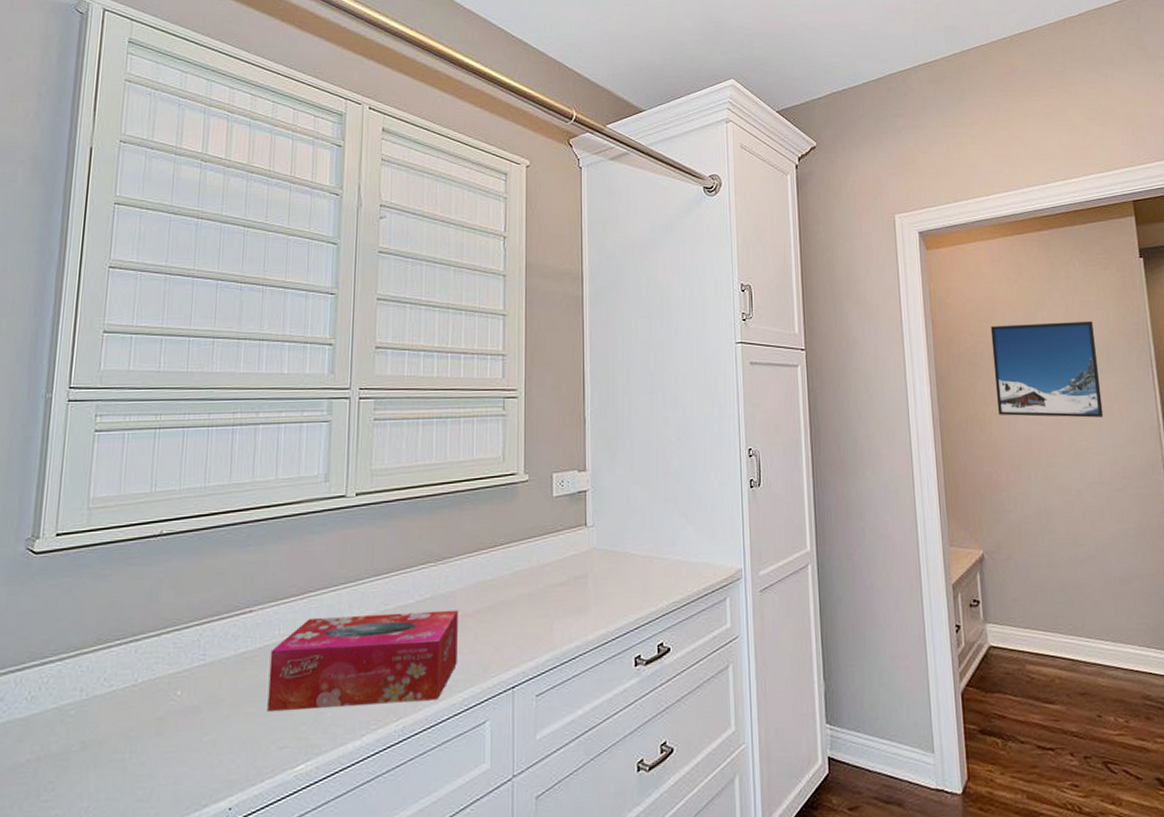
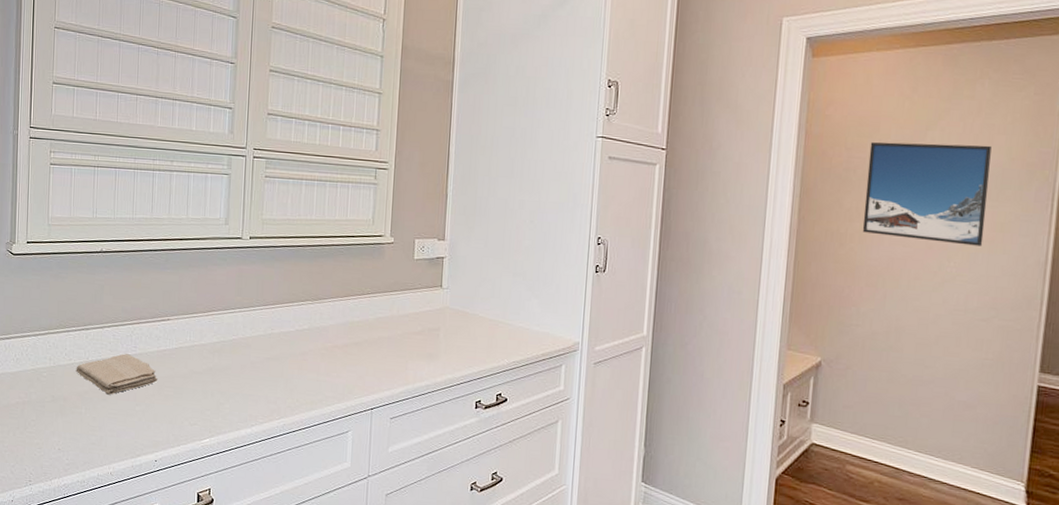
washcloth: none [118,665,235,727] -> present [76,353,158,395]
tissue box: present [267,609,458,713] -> none [182,332,330,409]

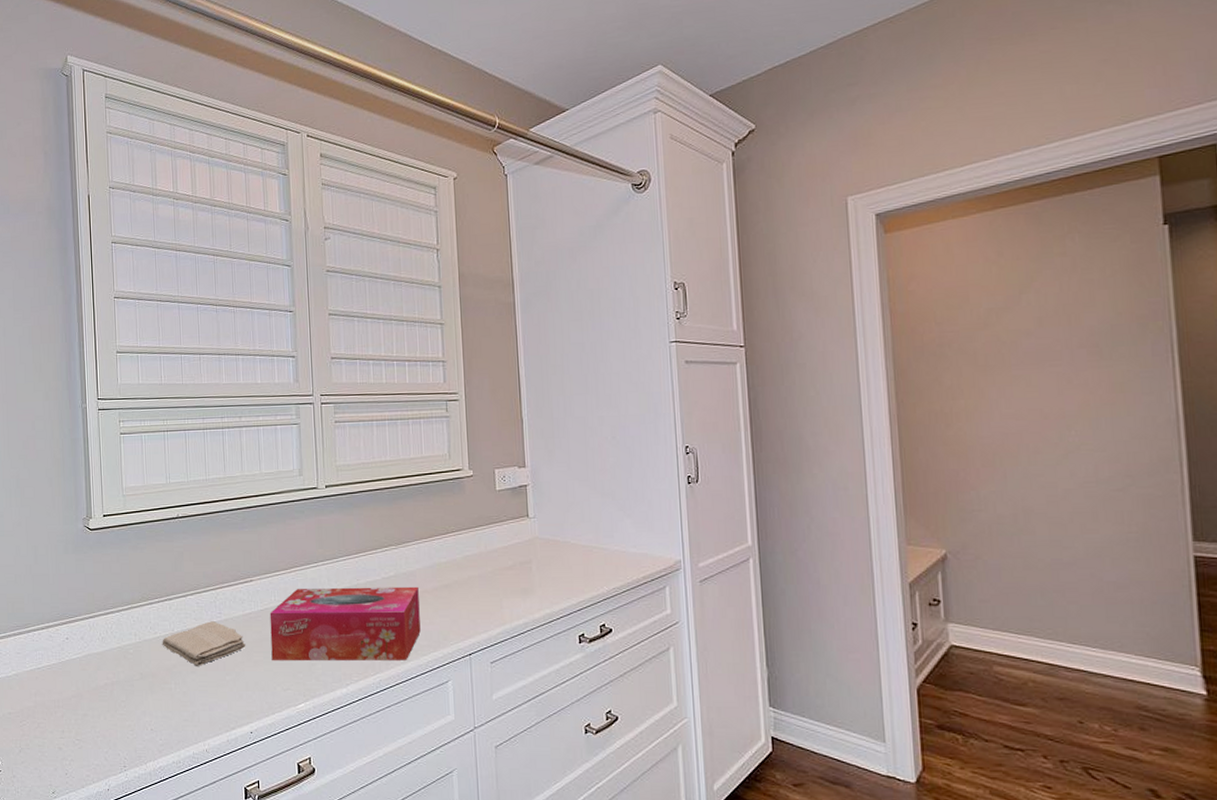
tissue box: none [182,332,330,409] -> present [269,586,421,661]
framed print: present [862,142,992,246] -> none [961,302,1104,411]

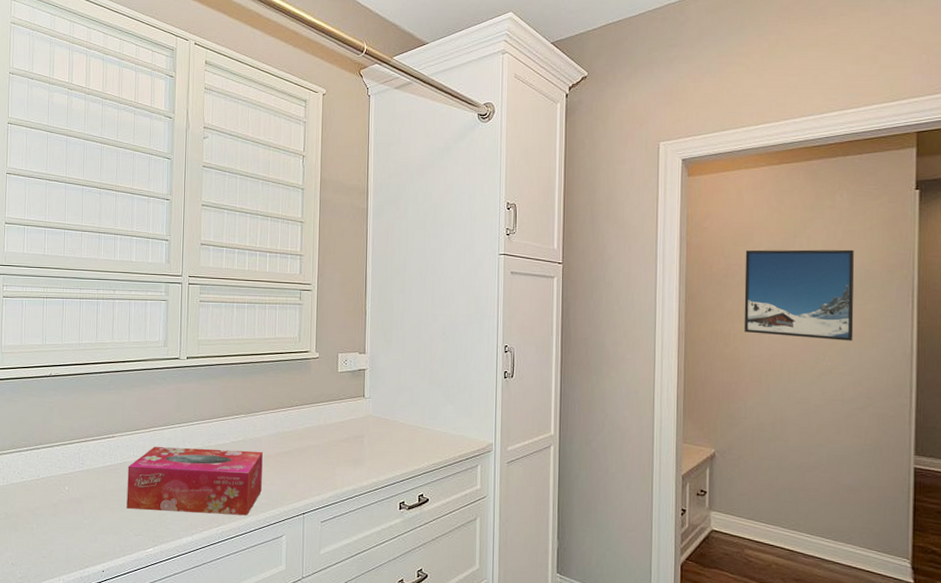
washcloth: present [162,621,246,666] -> none [27,470,104,510]
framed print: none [961,302,1104,411] -> present [743,249,855,341]

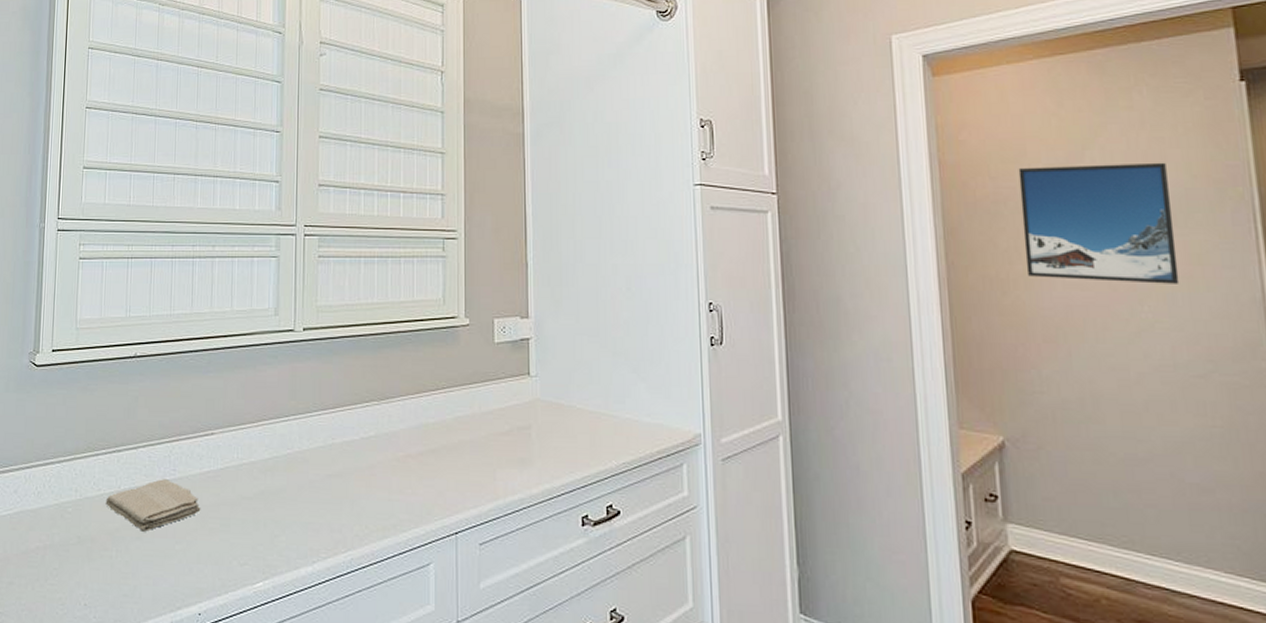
washcloth: none [27,470,104,510] -> present [105,479,201,532]
tissue box: present [126,447,263,516] -> none [229,446,401,537]

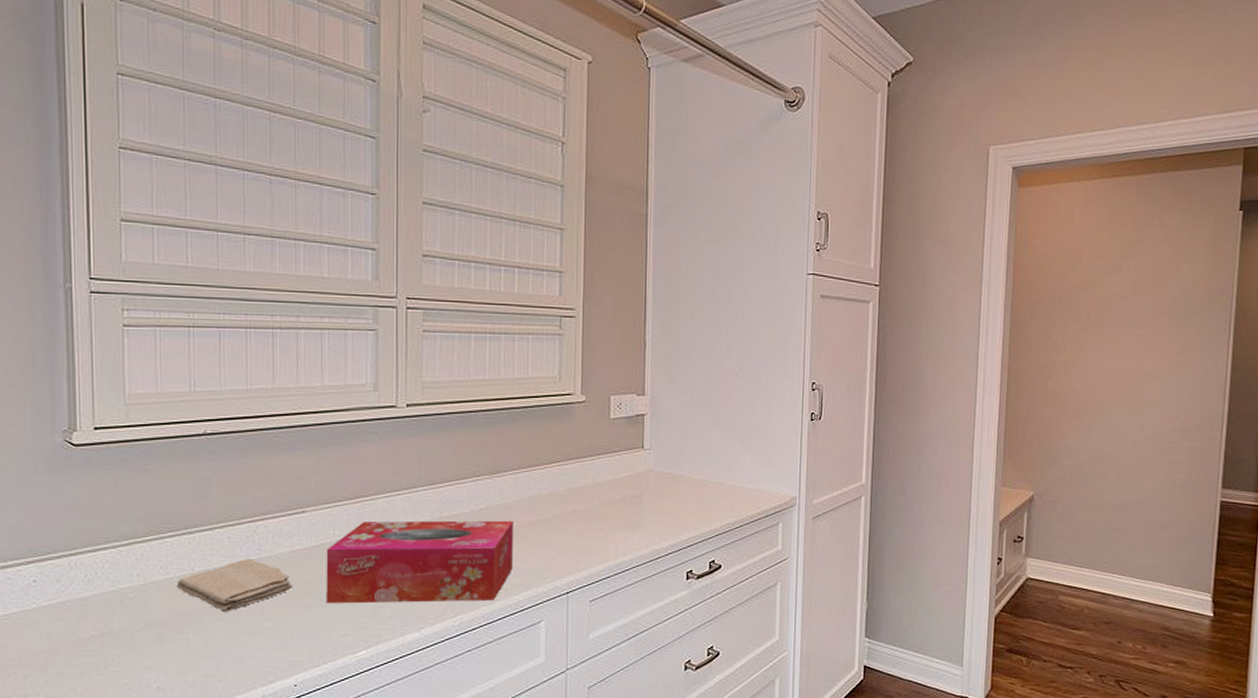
tissue box: none [229,446,401,537] -> present [326,520,513,604]
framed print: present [1018,162,1180,284] -> none [1068,272,1179,372]

